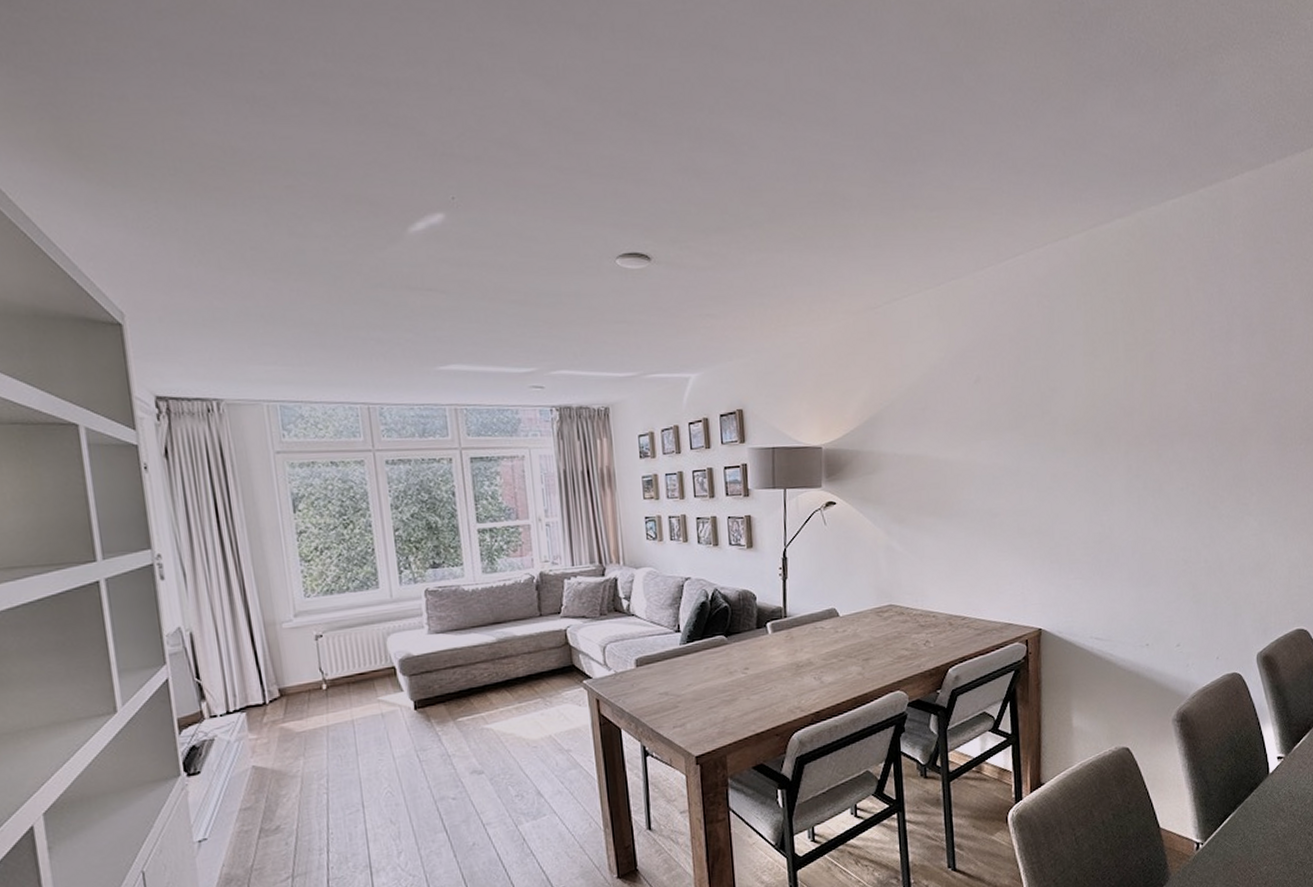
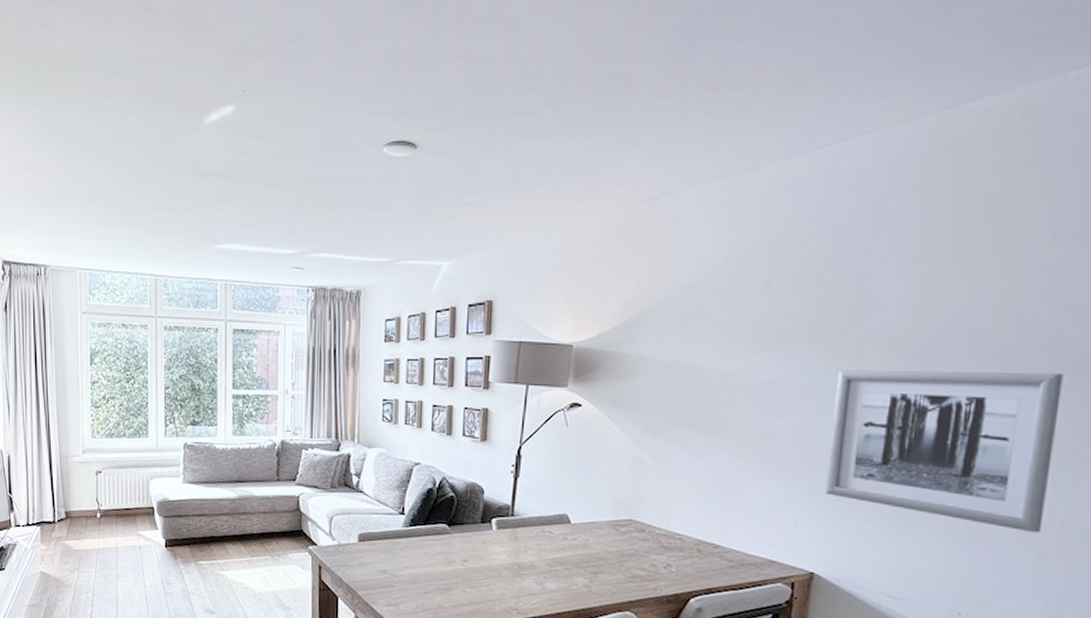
wall art: none [1039,441,1193,571] -> present [826,370,1064,533]

